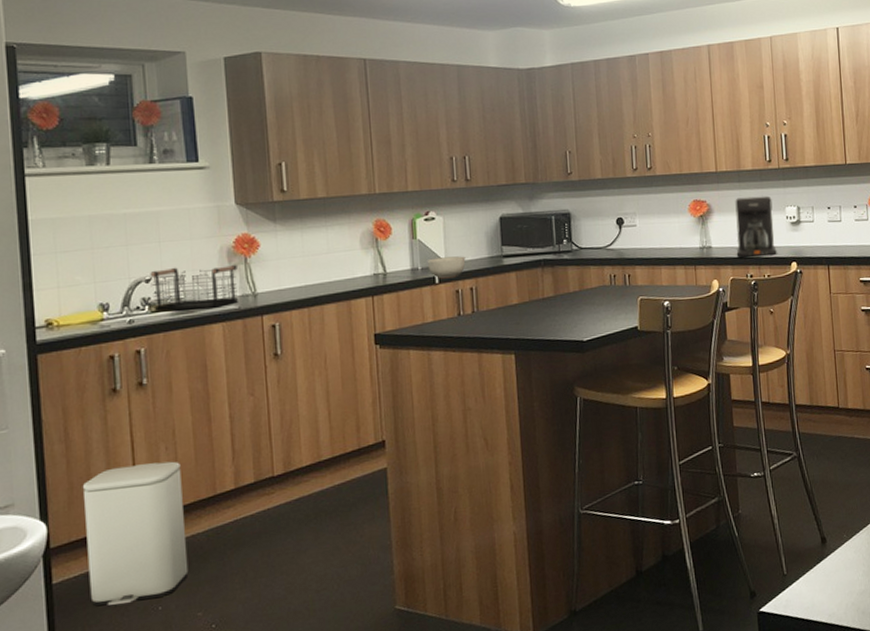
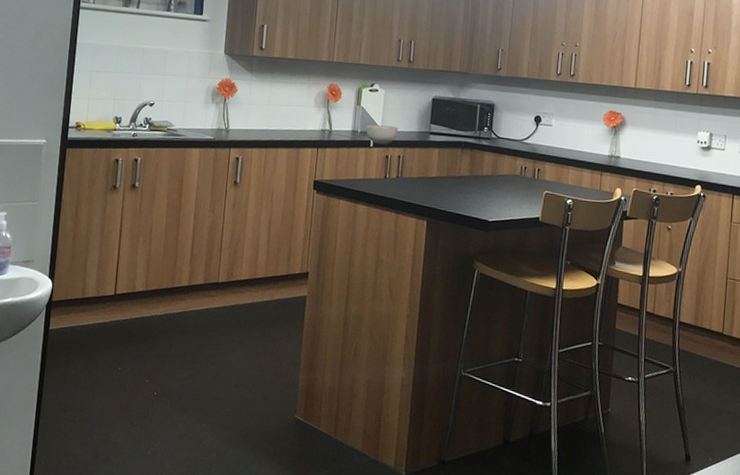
pedal bin: present [82,461,189,607] -> none [73,248,152,361]
dish rack: present [150,264,238,313] -> none [152,97,218,136]
coffee maker: present [735,195,777,258] -> none [644,115,686,176]

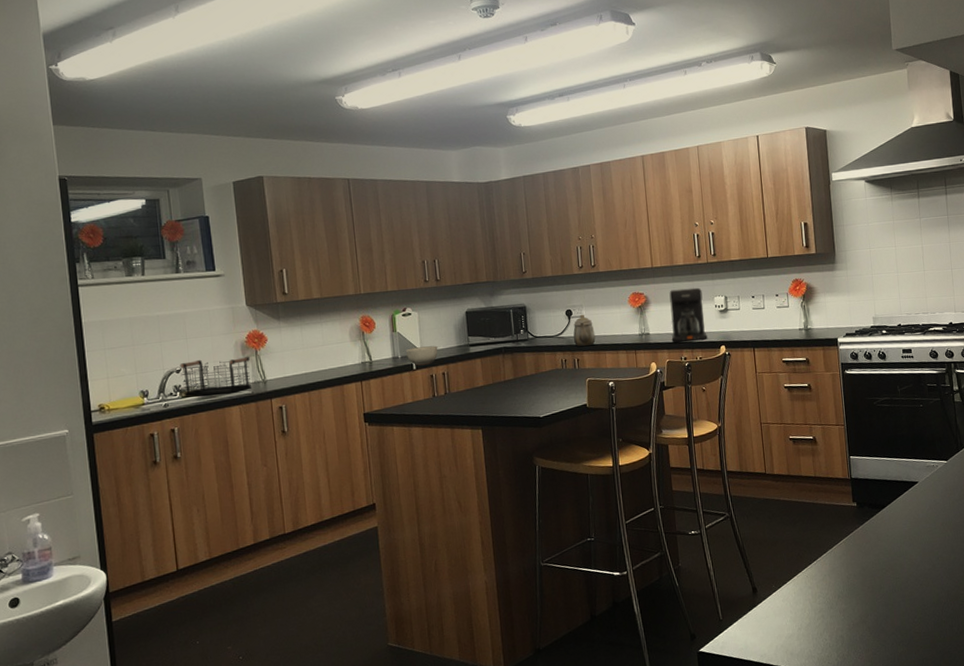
dish rack: none [152,97,218,136] -> present [180,356,251,398]
teapot: none [538,123,562,158] -> present [573,314,596,347]
coffee maker: none [644,115,686,176] -> present [669,287,708,343]

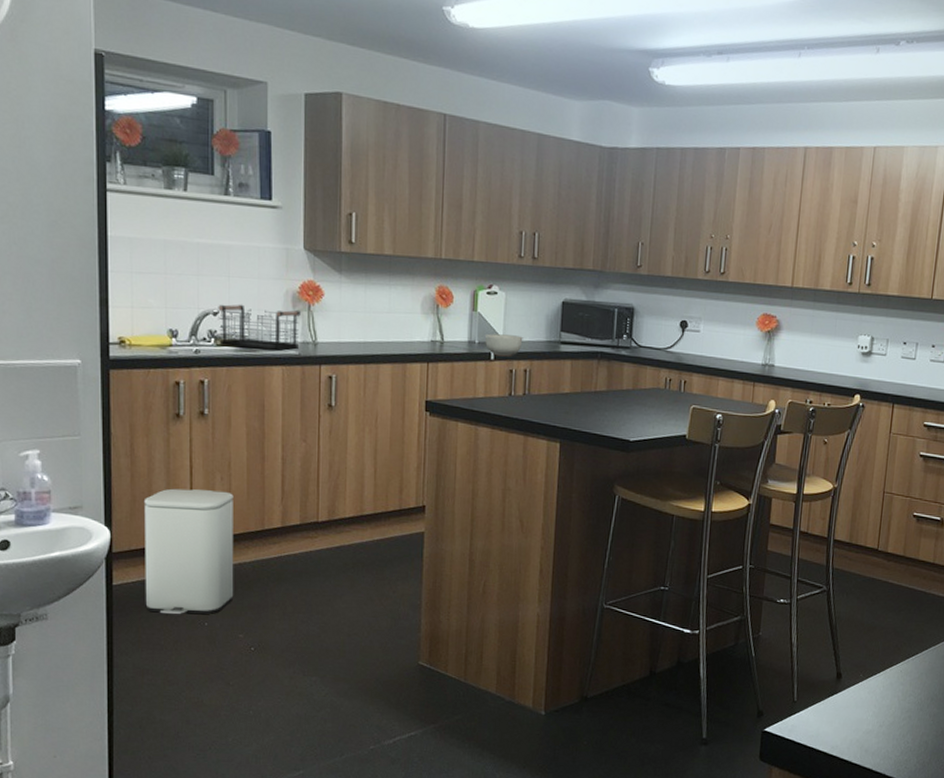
pedal bin: none [132,521,219,641] -> present [143,488,234,615]
teapot: present [573,314,596,347] -> none [684,328,711,368]
coffee maker: present [669,287,708,343] -> none [800,318,846,385]

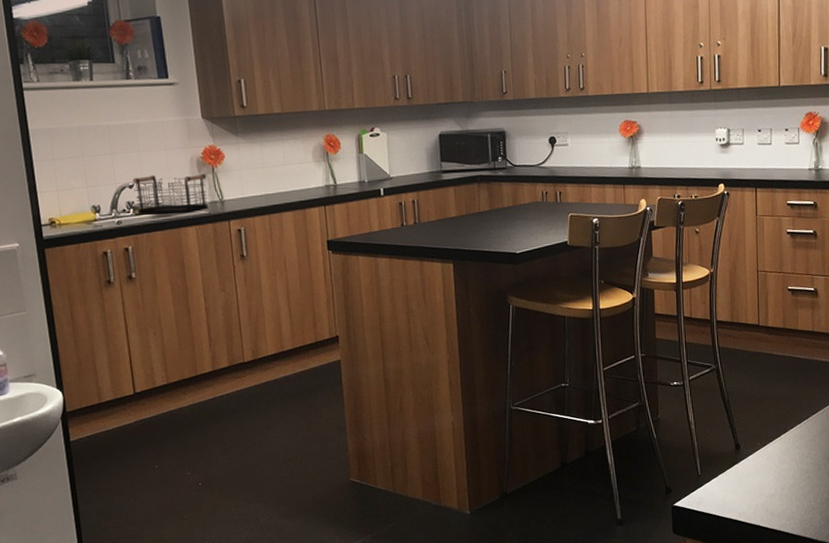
pedal bin: present [143,488,234,615] -> none [88,345,178,462]
bowl: present [484,333,523,357] -> none [372,170,408,192]

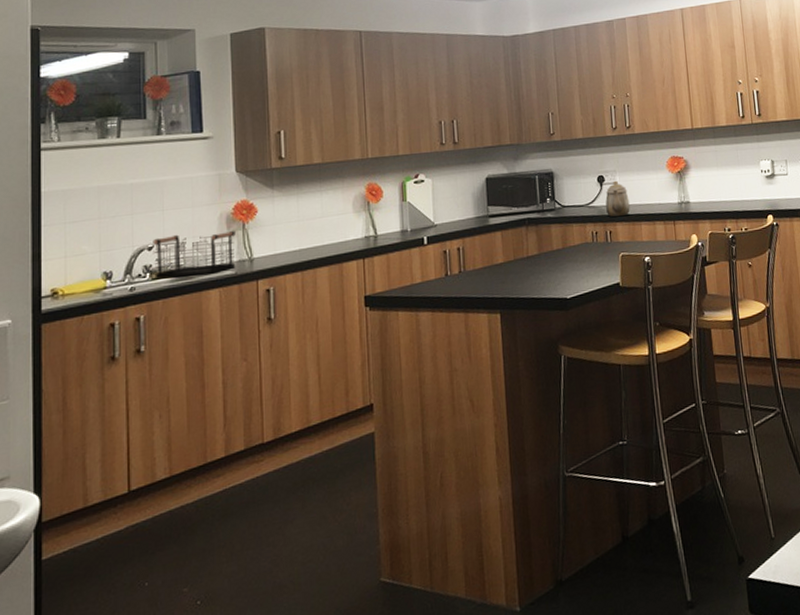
teapot: none [556,142,581,179] -> present [605,180,630,218]

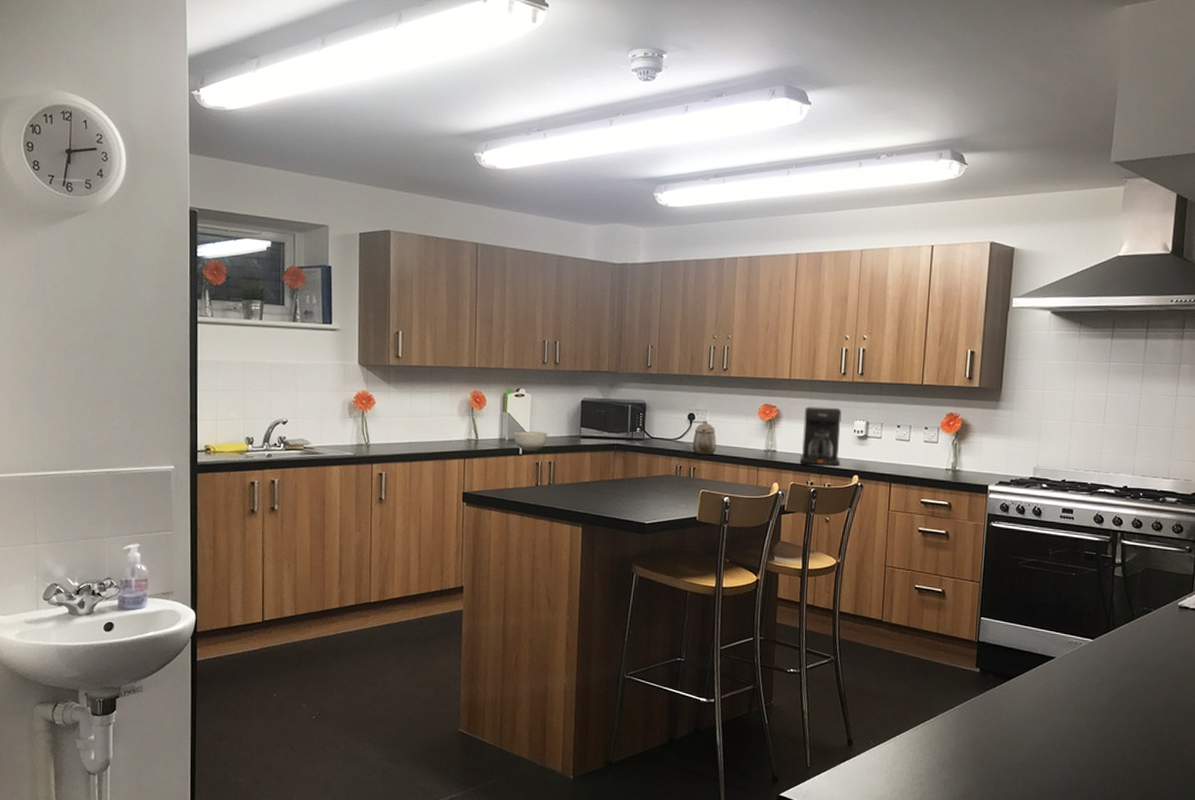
dish rack: present [153,230,235,280] -> none [287,413,356,453]
bowl: none [416,217,453,240] -> present [513,431,548,451]
coffee maker: none [711,150,753,212] -> present [800,406,842,467]

